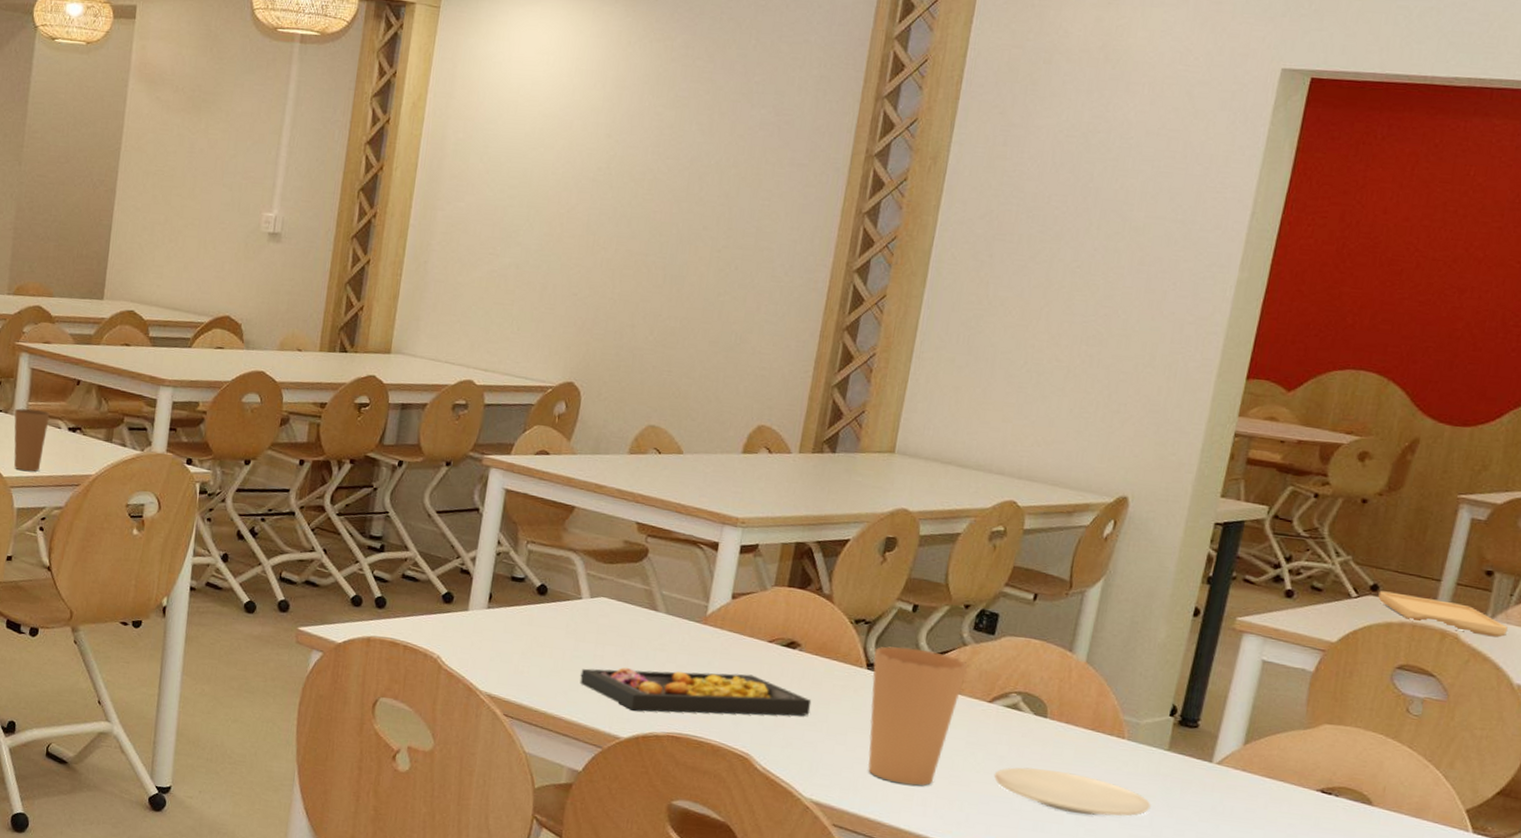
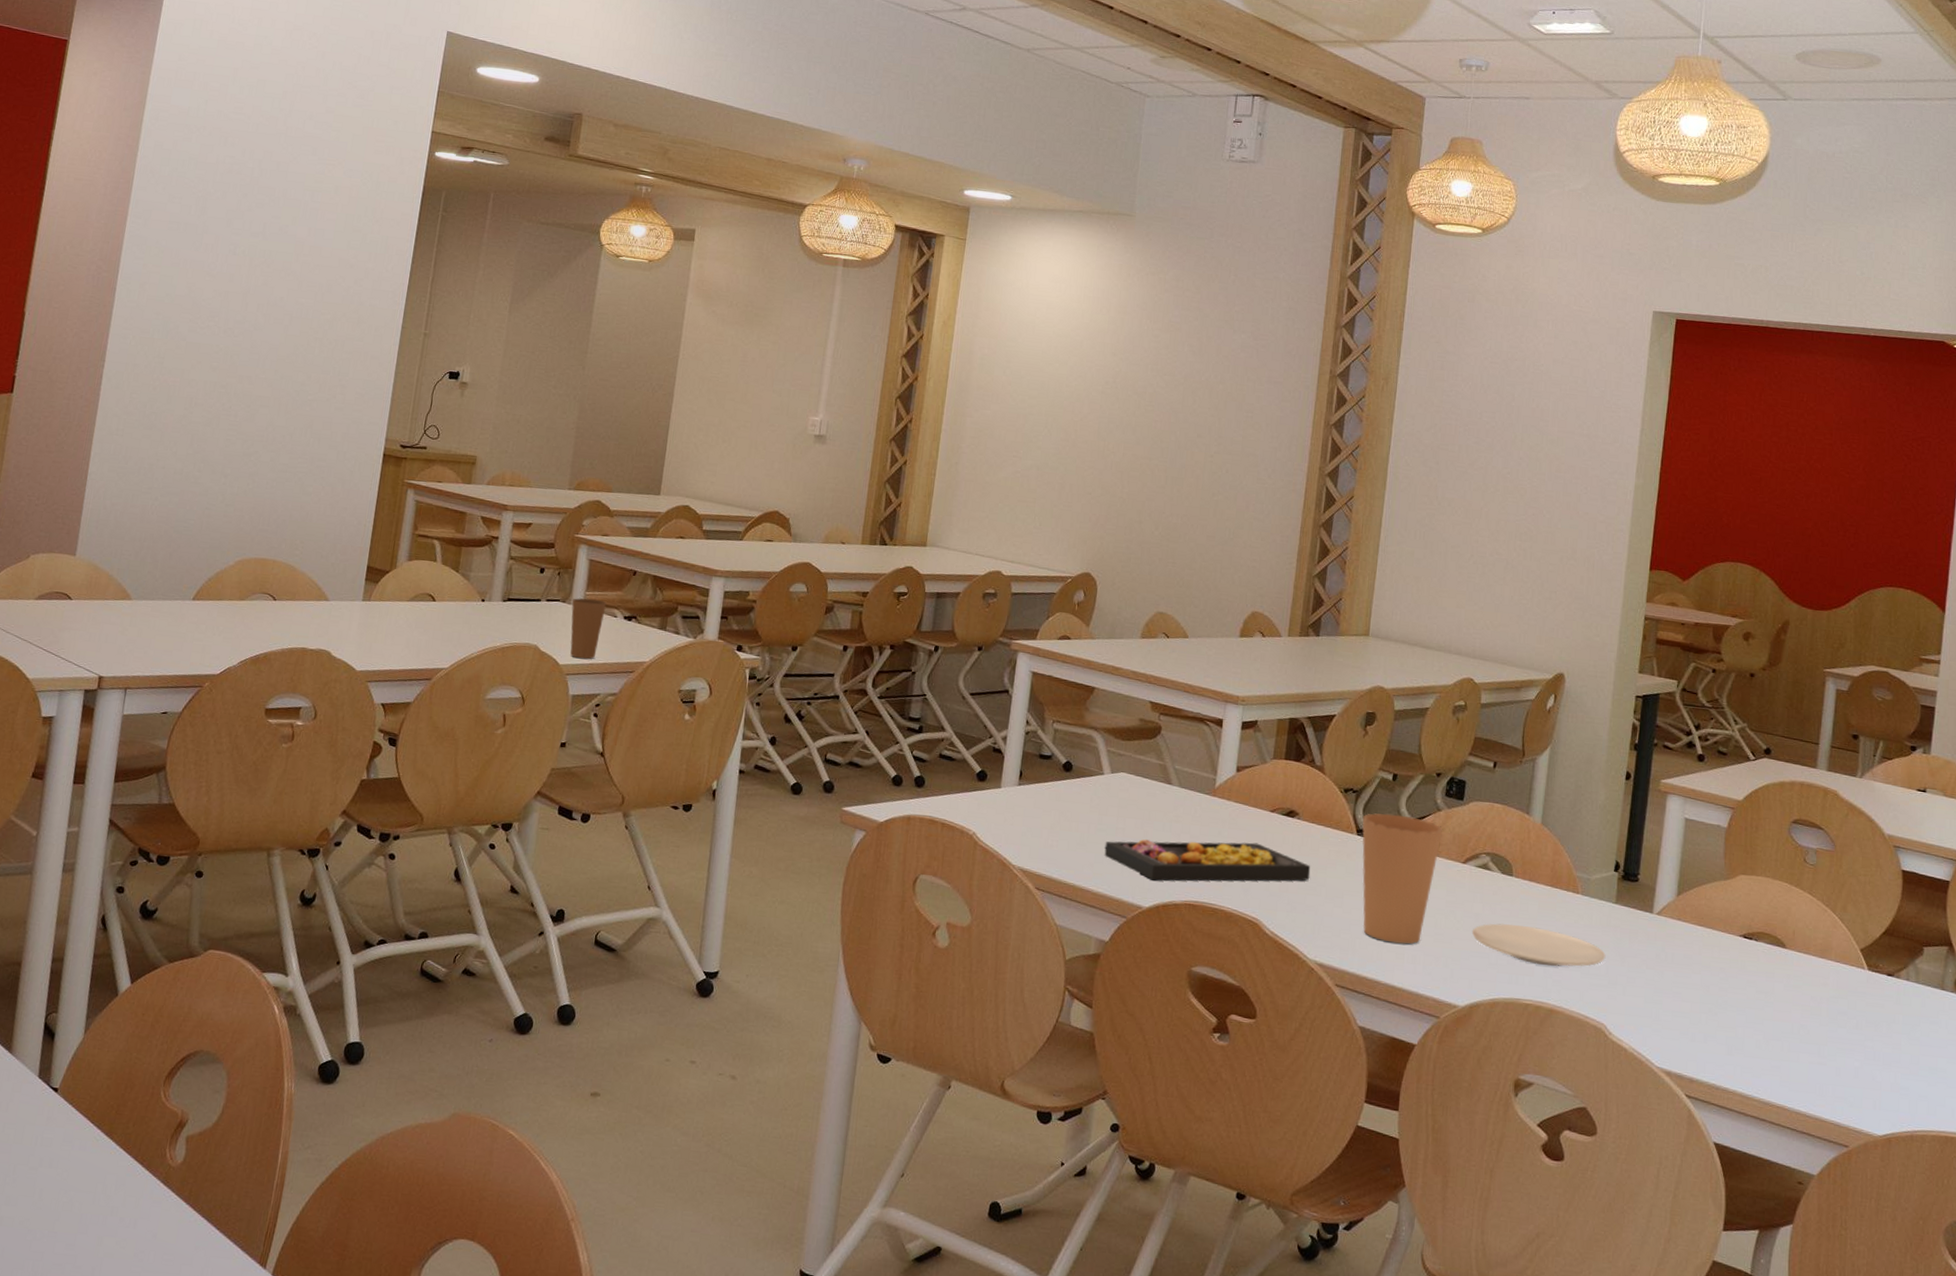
tray: present [1378,591,1508,638] -> none [1771,754,1875,793]

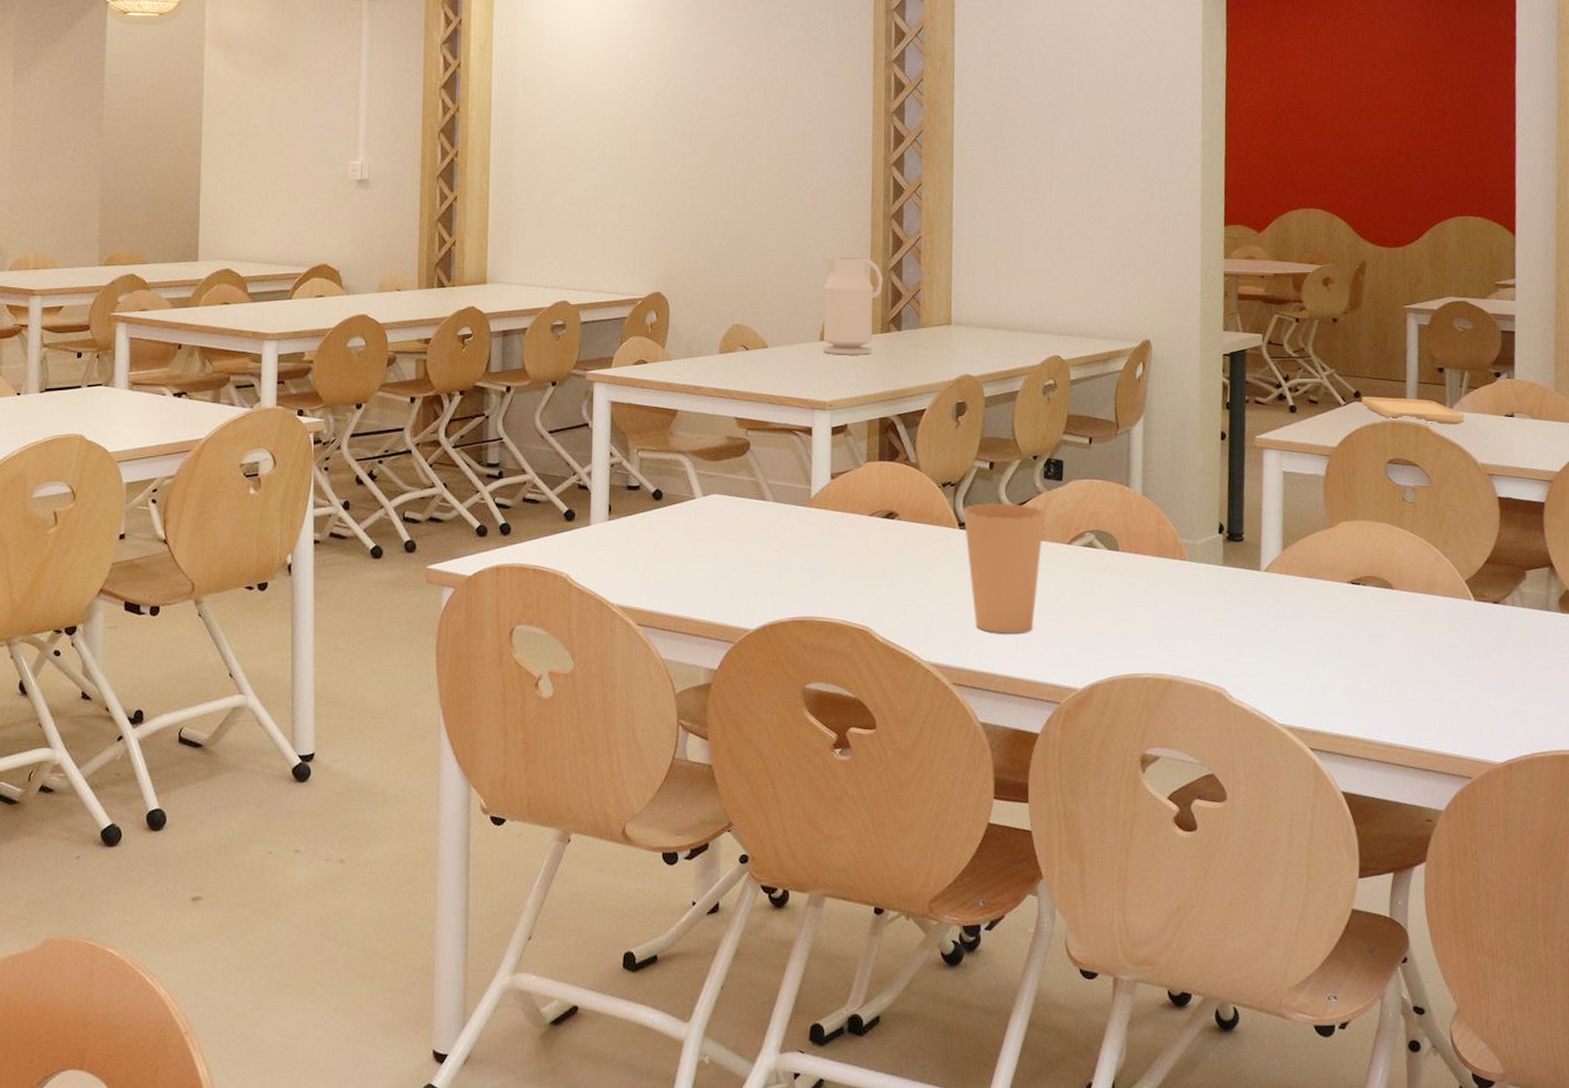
cup: present [570,598,607,659] -> none [115,380,153,443]
food tray: present [1104,839,1311,881] -> none [704,549,916,601]
water jug: none [1241,557,1307,656] -> present [822,256,883,355]
plate: present [1471,923,1606,967] -> none [1083,599,1219,637]
tray: none [1771,754,1875,793] -> present [1361,396,1464,425]

